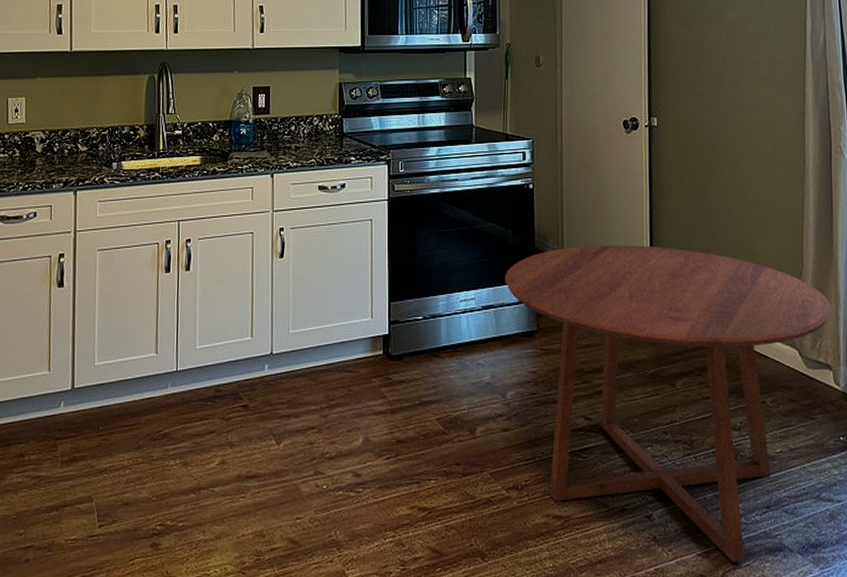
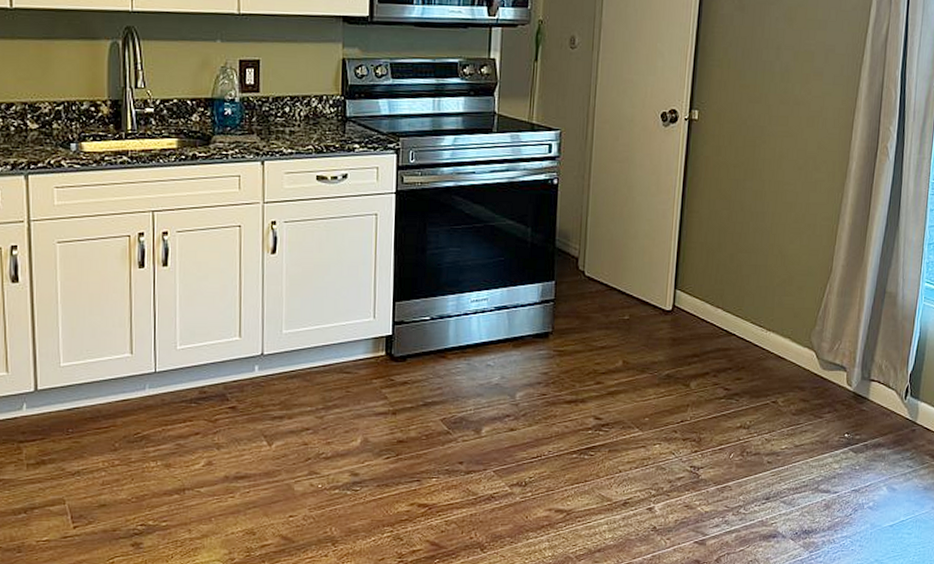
round table: present [505,245,832,562] -> none [520,245,854,548]

